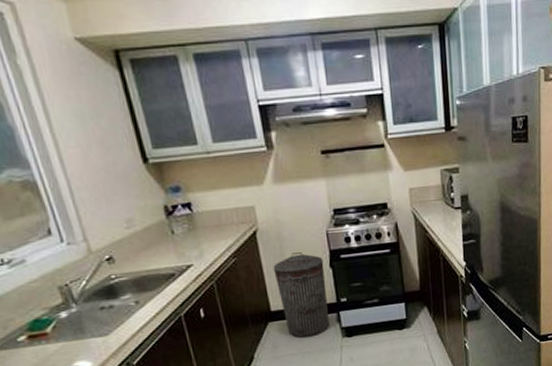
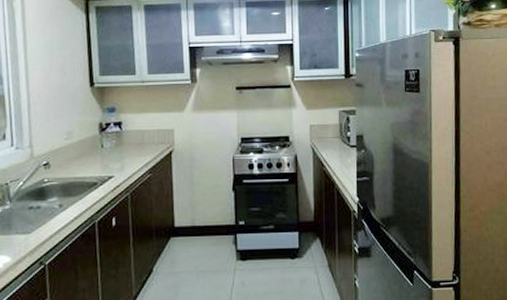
trash can: present [273,252,330,338] -> none [182,174,227,256]

